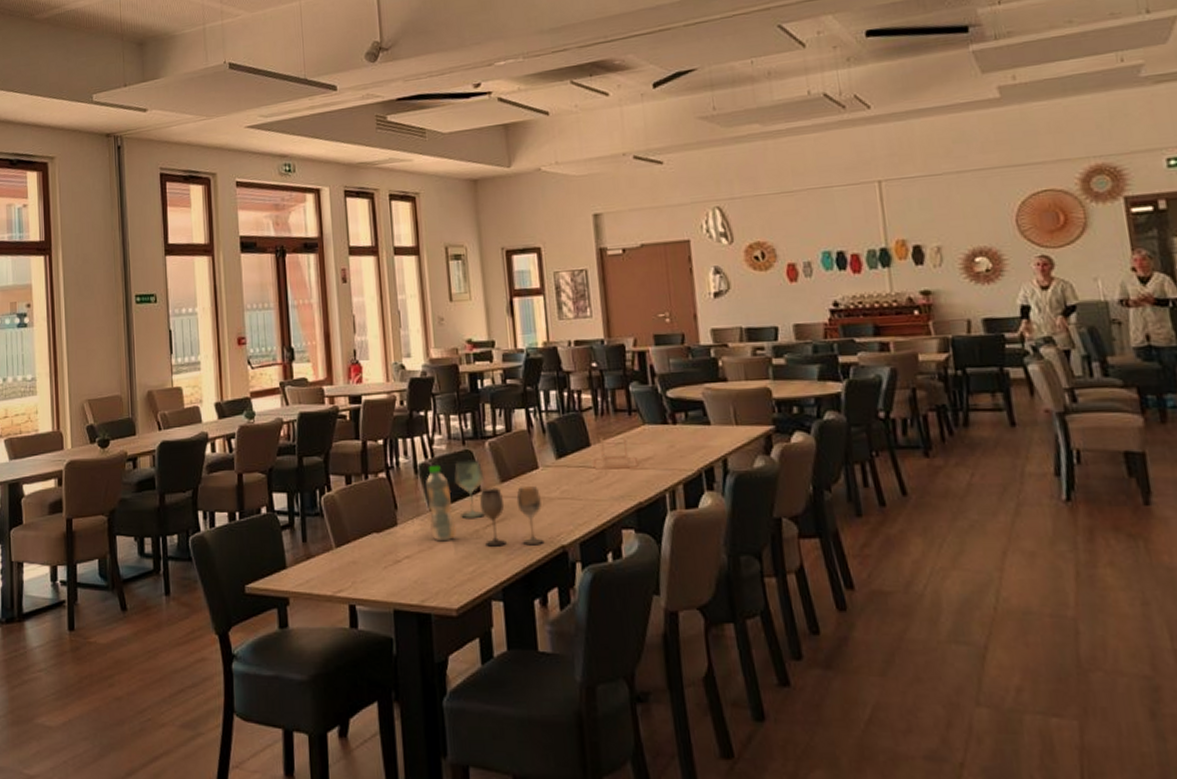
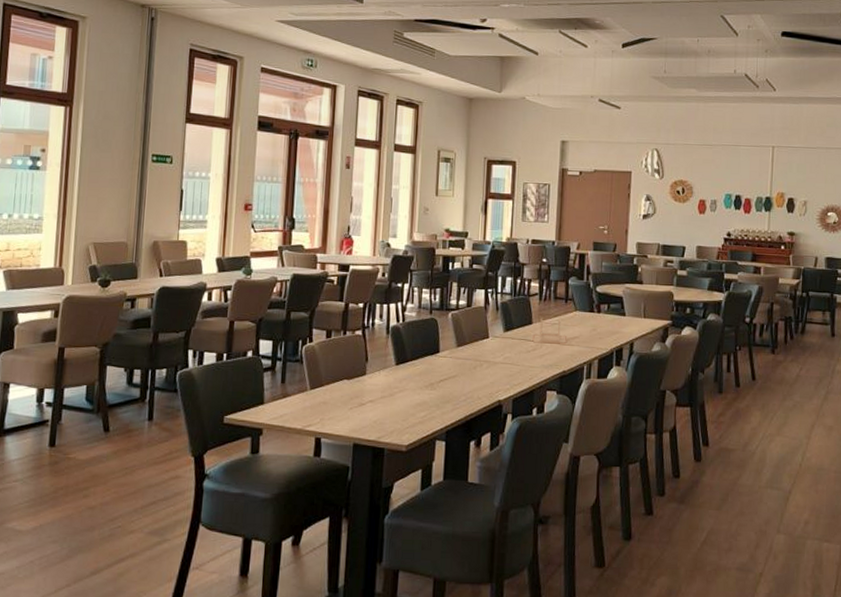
water bottle: present [424,464,456,542] -> none [393,328,415,391]
wine glass: present [453,460,485,518] -> none [418,326,444,374]
wineglass: present [479,486,545,547] -> none [437,350,487,399]

